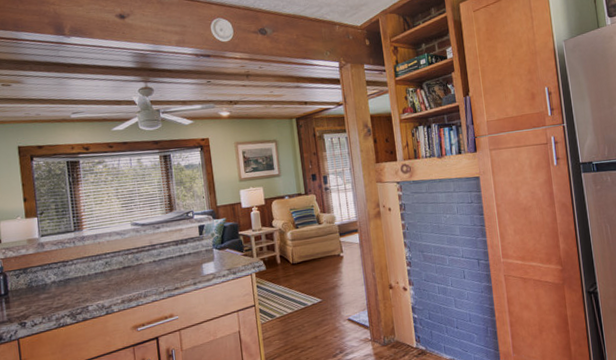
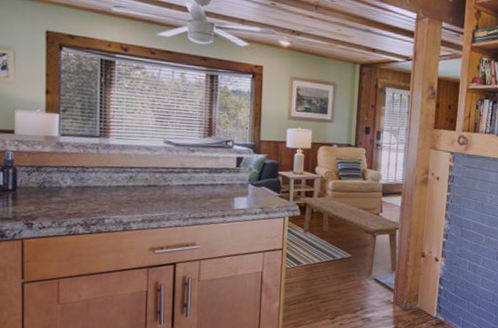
bench: none [262,247,367,318] -> present [299,196,401,276]

